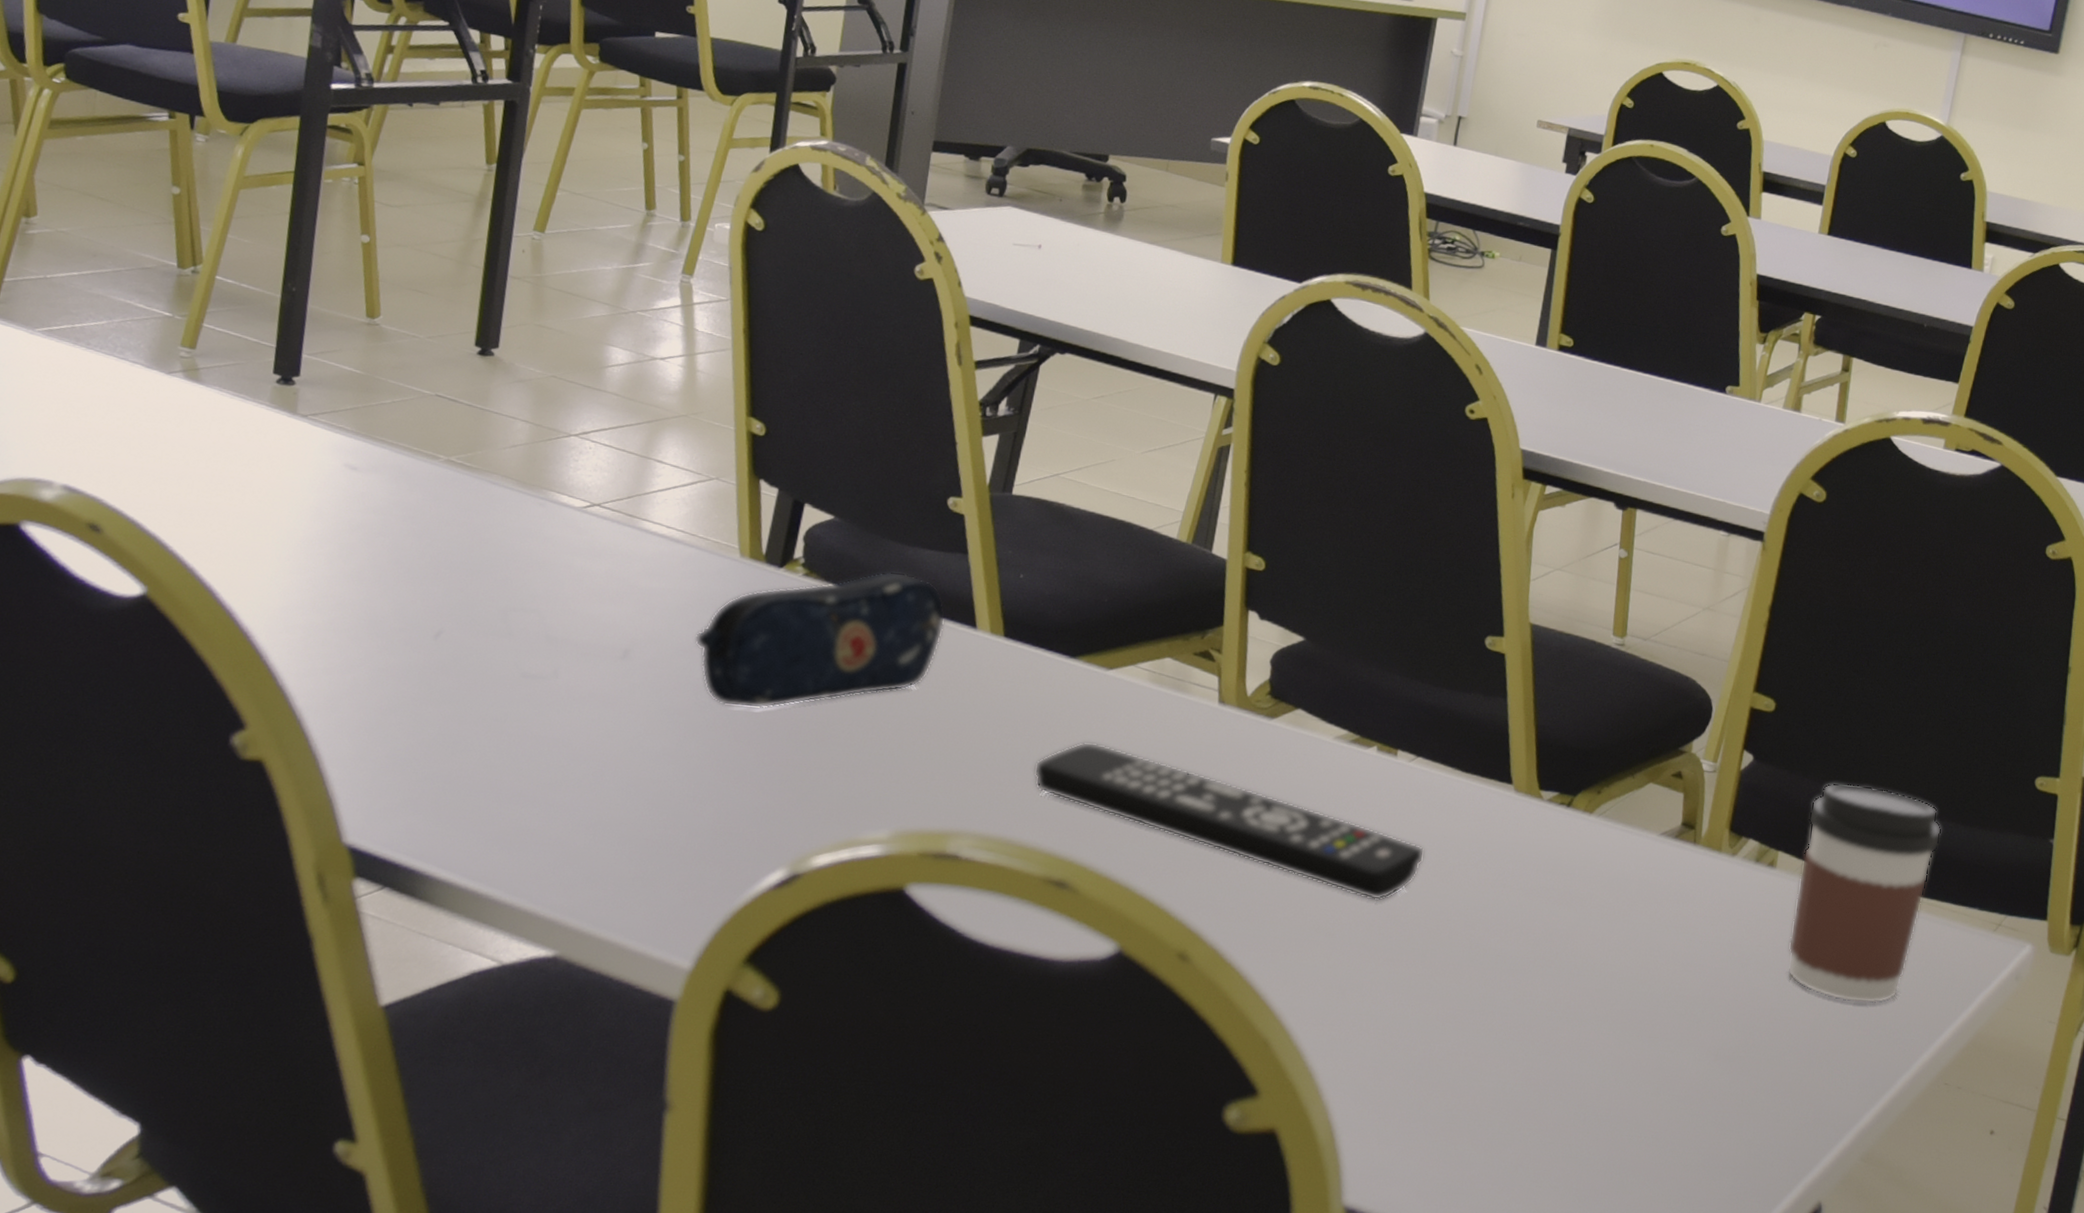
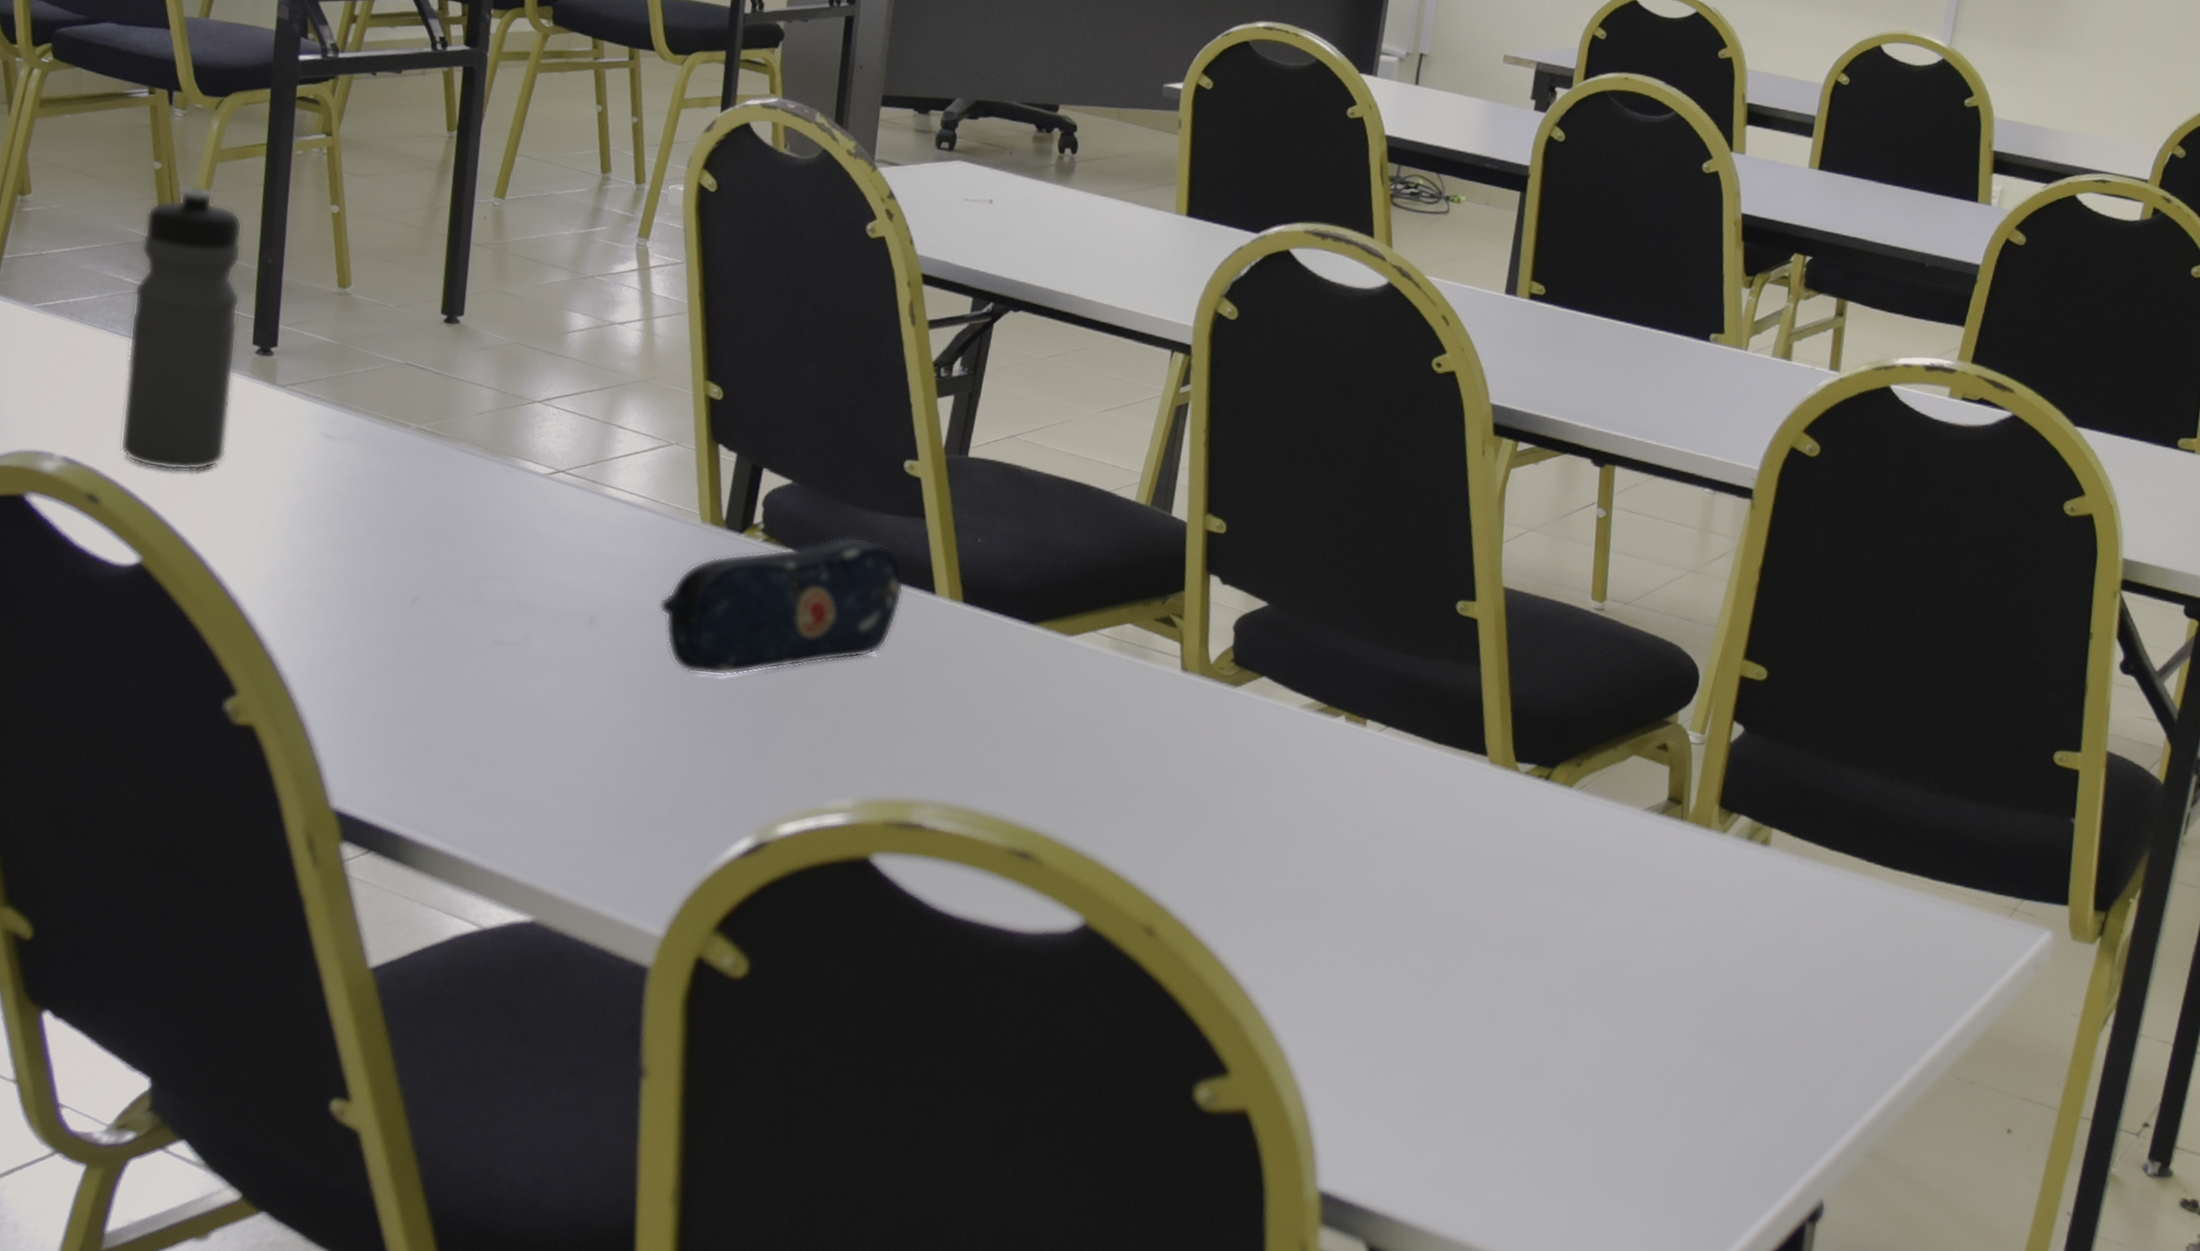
water bottle: none [126,212,266,501] -> present [120,186,243,471]
remote control: present [1034,741,1425,901] -> none [995,710,1397,876]
coffee cup: present [1788,783,1942,1004] -> none [1784,756,1951,992]

